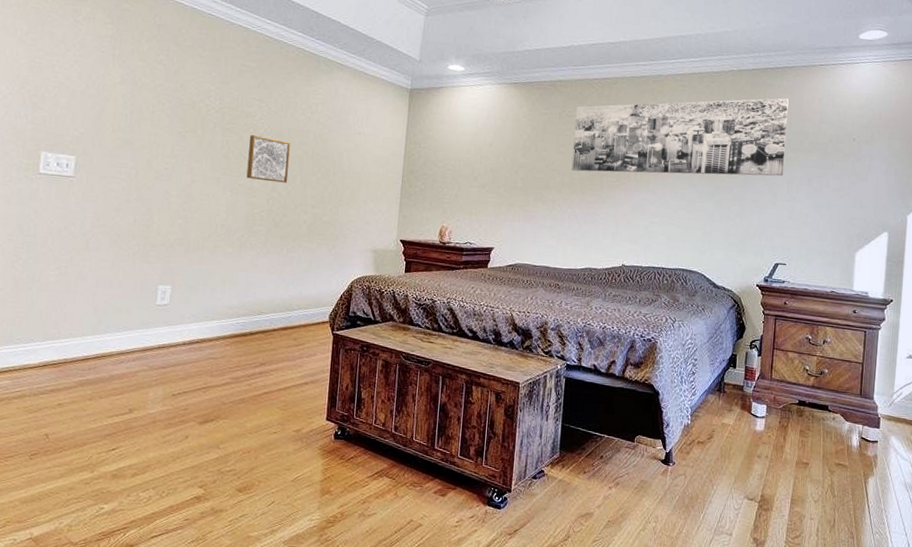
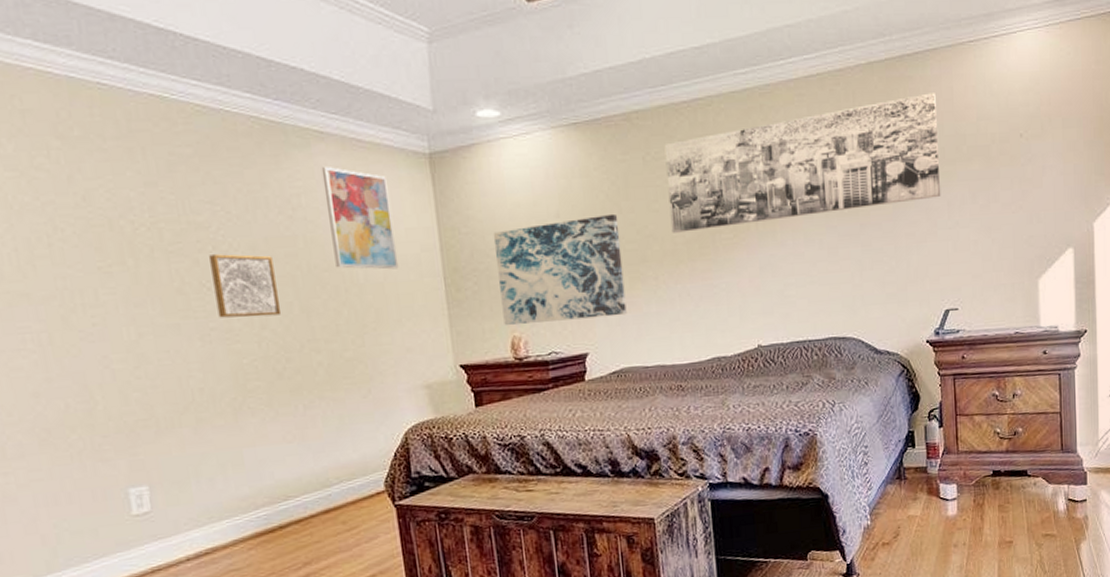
wall art: none [331,88,378,165] -> present [321,167,399,270]
wall art: none [437,149,534,225] -> present [493,213,627,325]

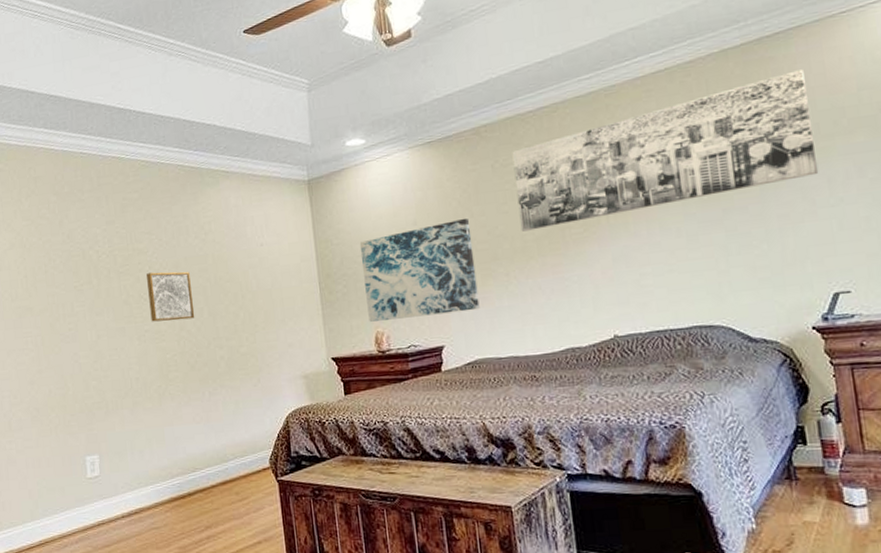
wall art: present [321,167,399,270] -> none [226,198,283,279]

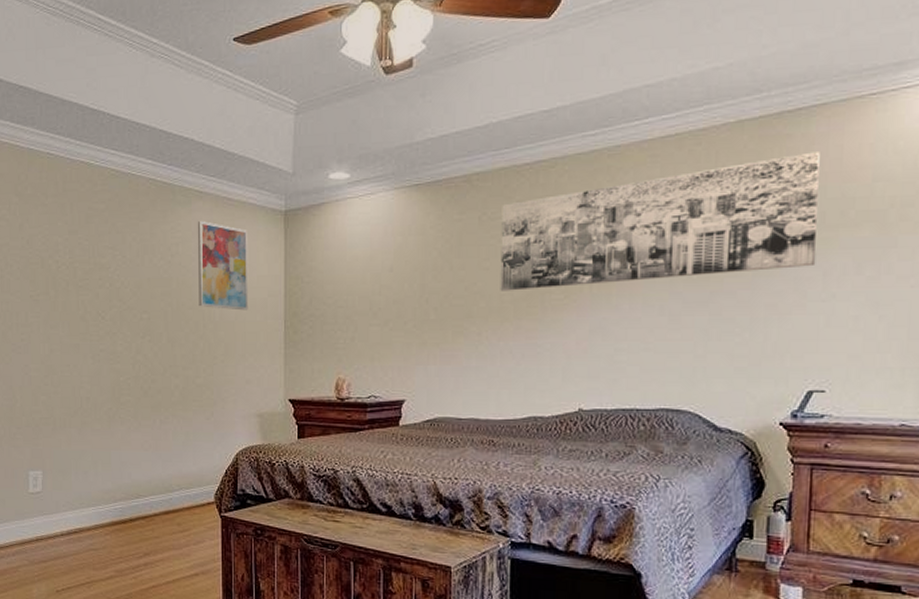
wall art: present [146,271,195,322] -> none [107,290,153,343]
wall art: none [226,198,283,279] -> present [197,221,249,311]
wall art: present [359,218,480,322] -> none [331,270,448,367]

